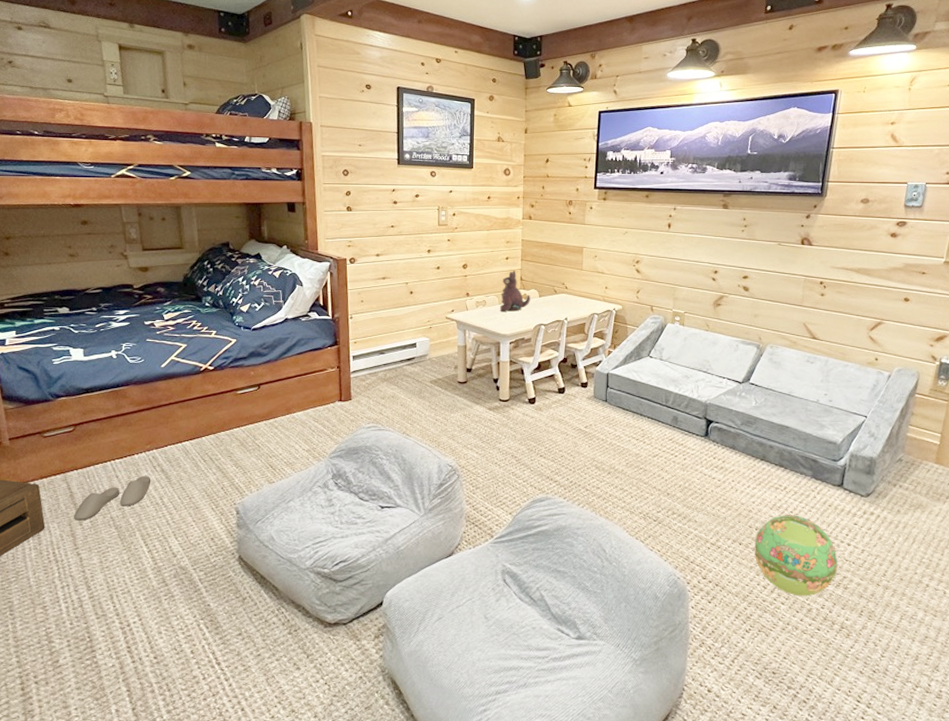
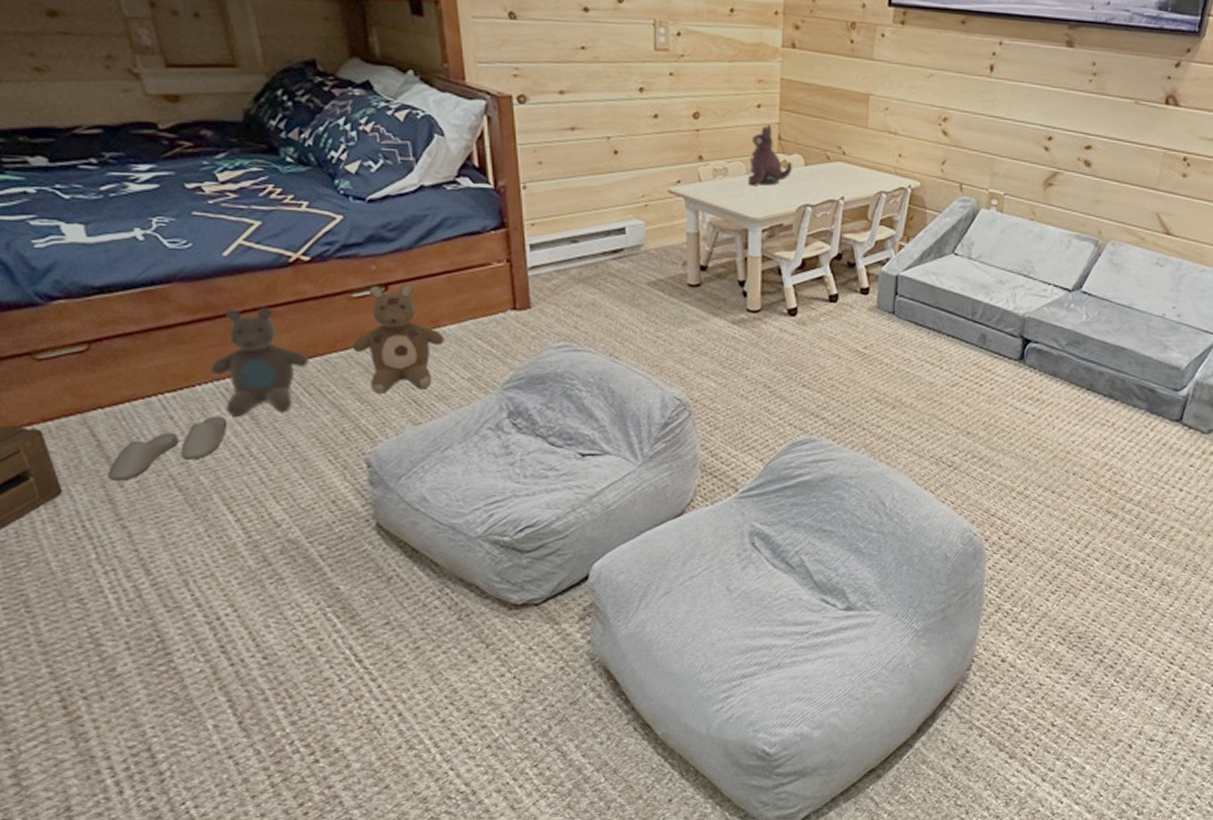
stuffed animal: none [144,401,206,476] -> present [209,307,309,416]
stuffed bear: none [234,384,294,461] -> present [352,284,445,394]
ball: present [755,515,838,597] -> none [1069,456,1166,551]

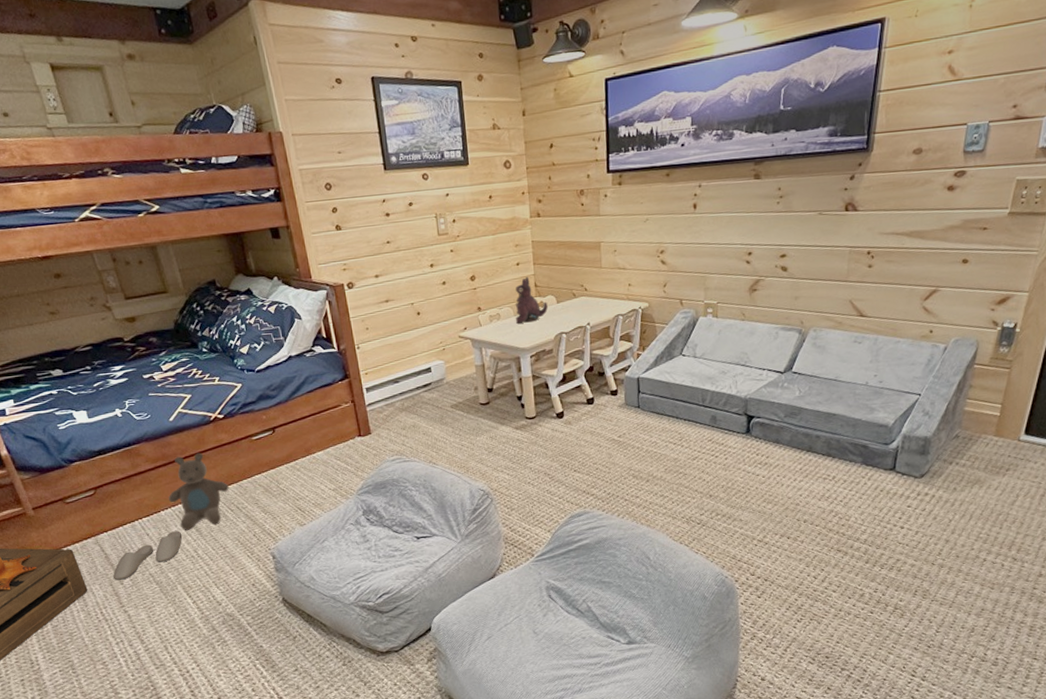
stuffed bear: present [352,284,445,394] -> none [255,426,316,506]

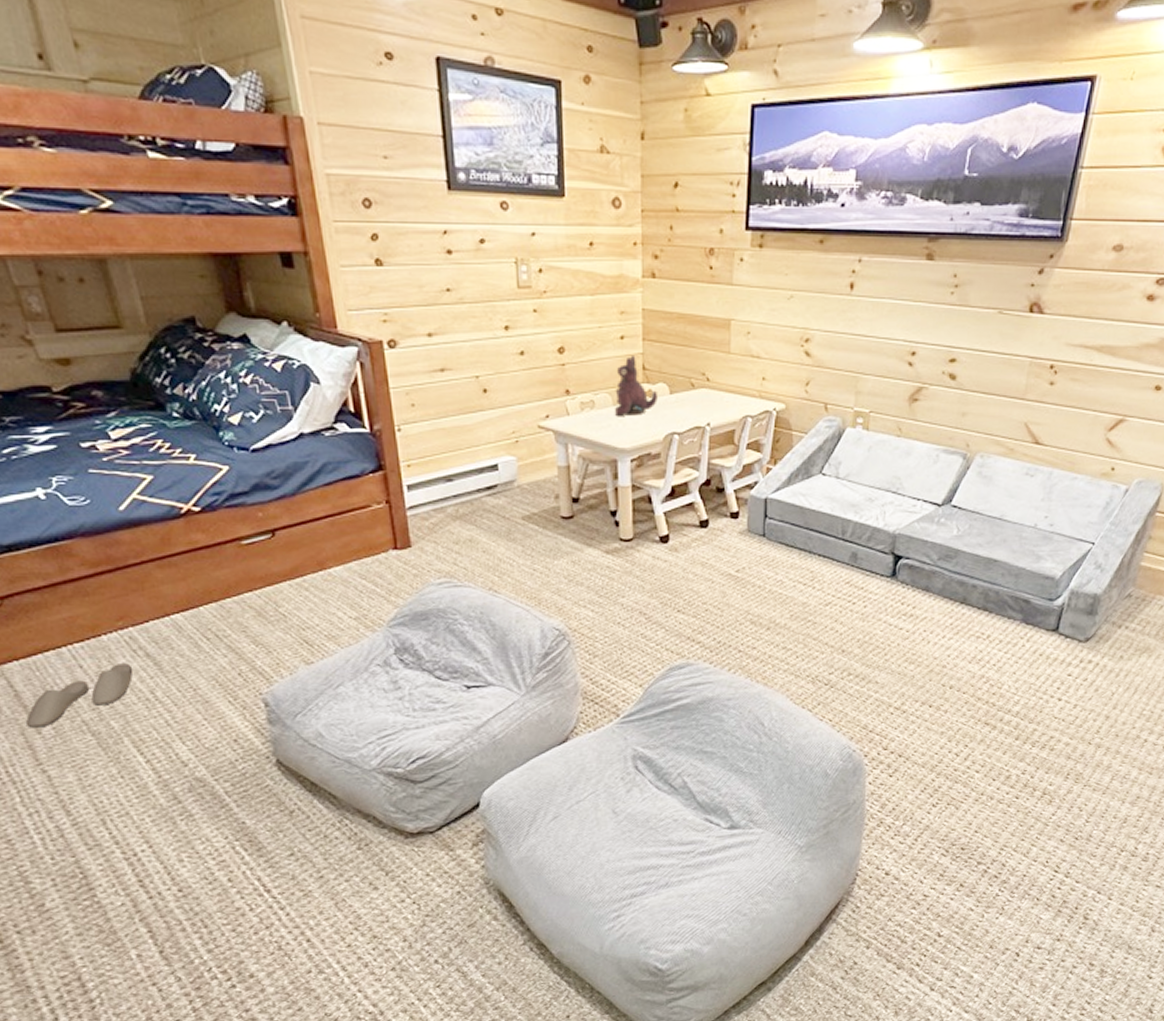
stuffed animal: present [168,453,229,530] -> none [113,557,205,663]

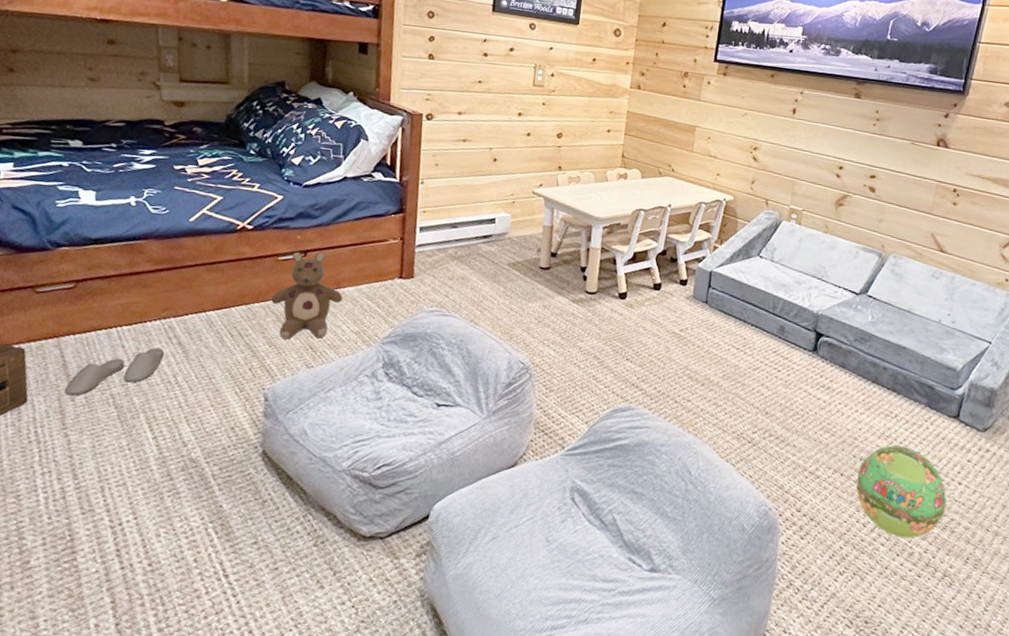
stuffed bear: none [244,529,331,636] -> present [271,251,343,340]
plush toy: present [615,354,657,417] -> none [595,145,631,192]
ball: none [947,668,1045,763] -> present [856,445,946,539]

